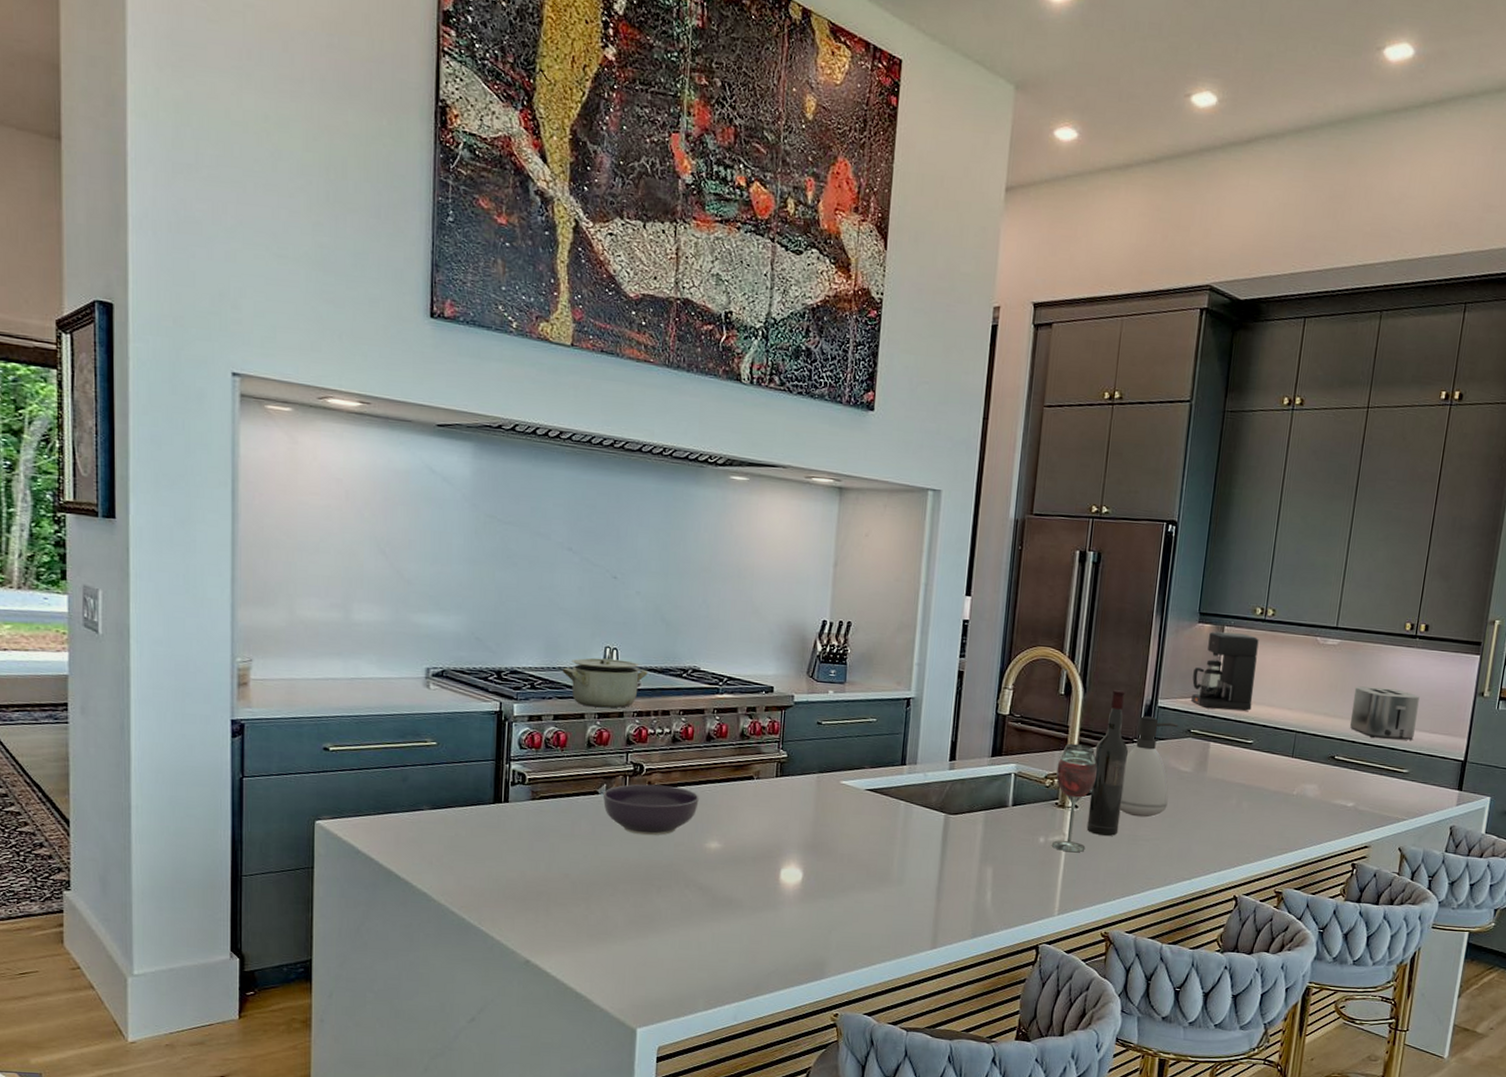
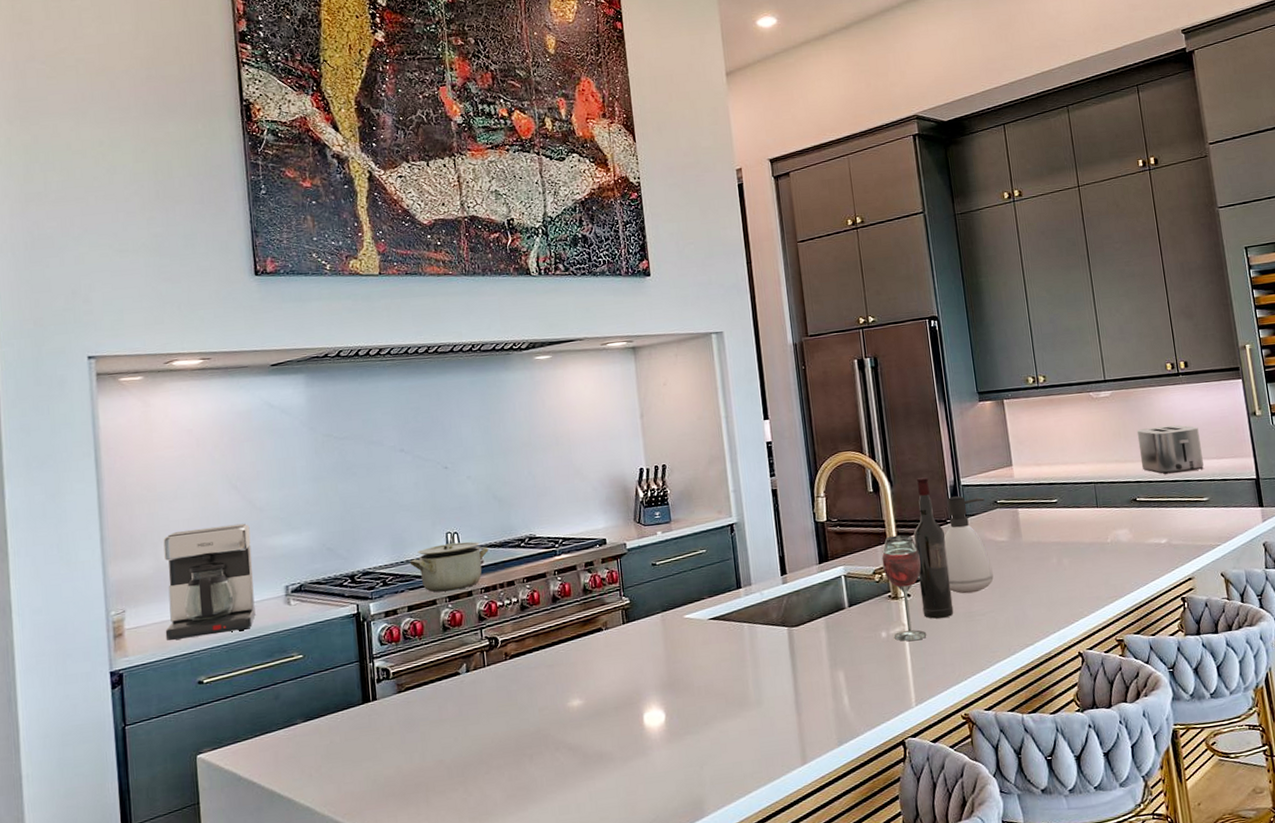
coffee maker: none [293,587,395,705] -> present [163,523,256,641]
bowl: present [602,784,699,836] -> none [463,652,555,707]
coffee maker: present [1191,632,1259,711] -> none [986,403,1048,479]

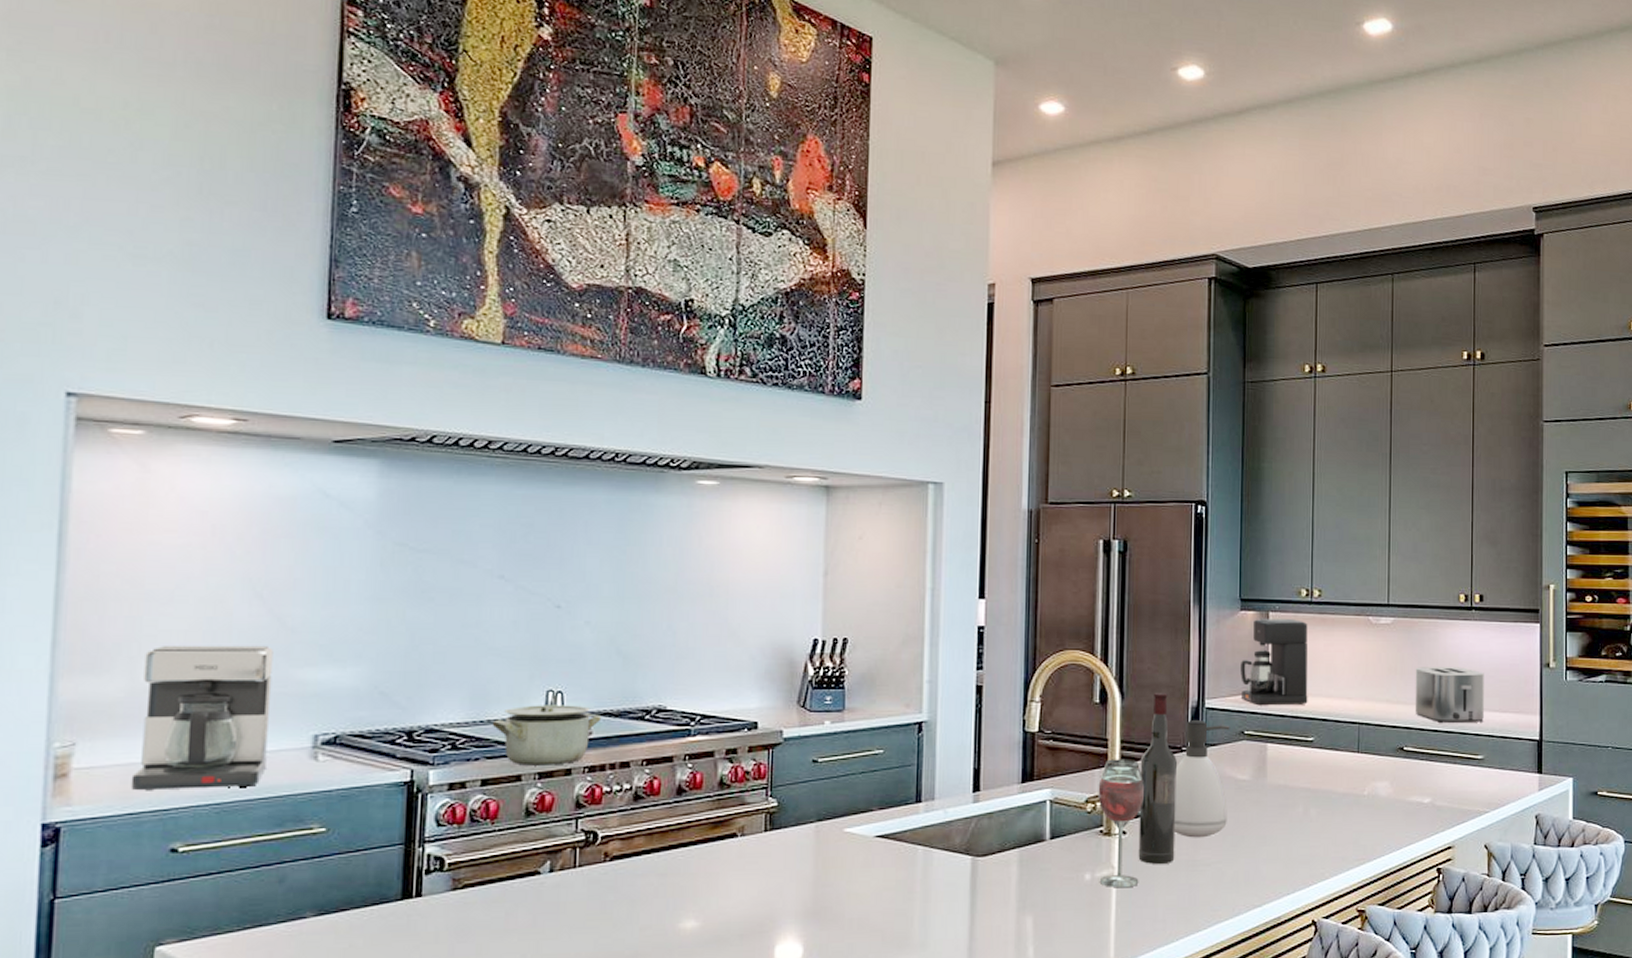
coffee maker: none [986,403,1048,479] -> present [1241,619,1308,706]

